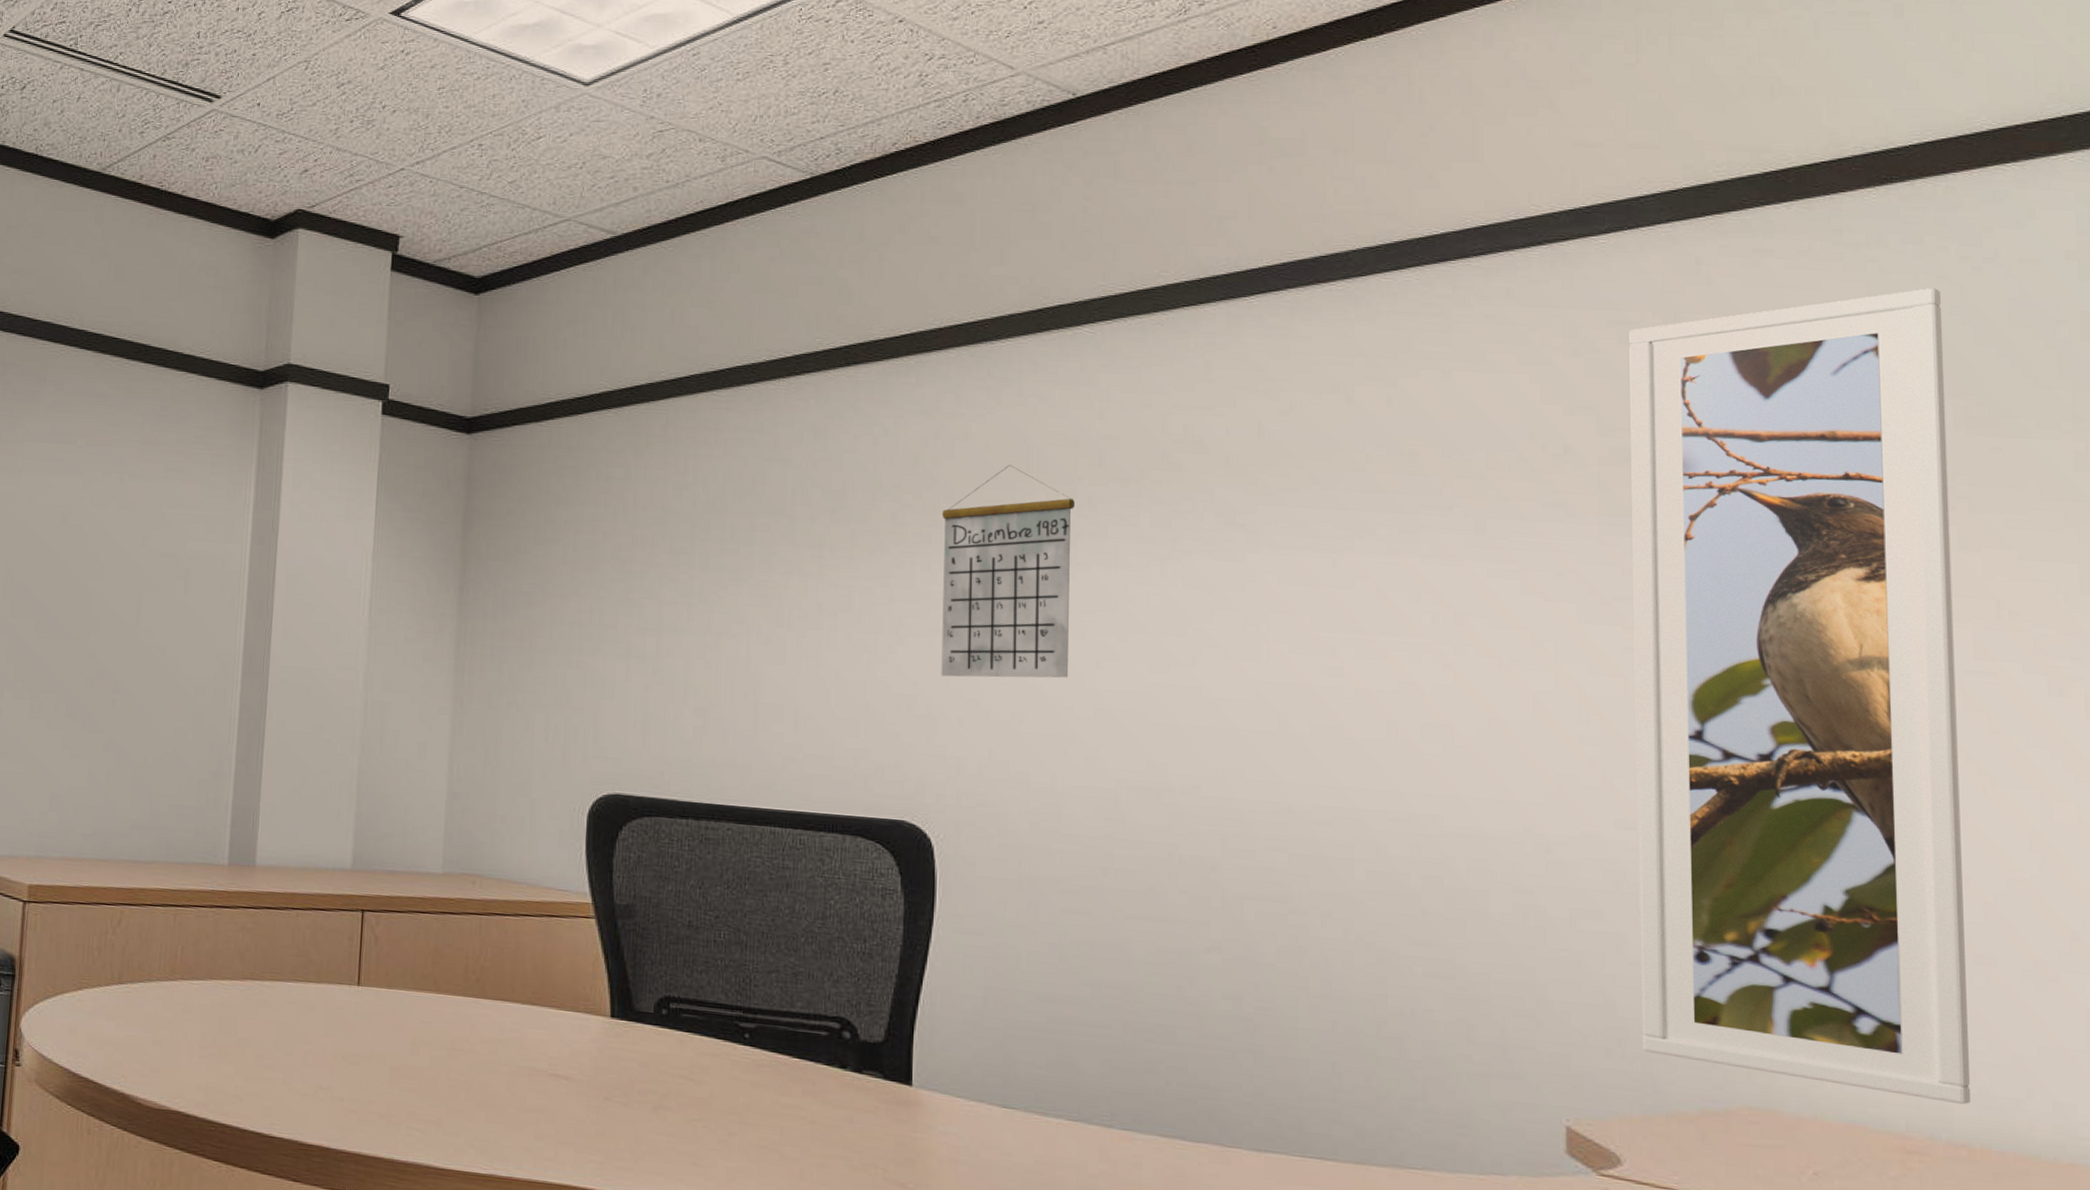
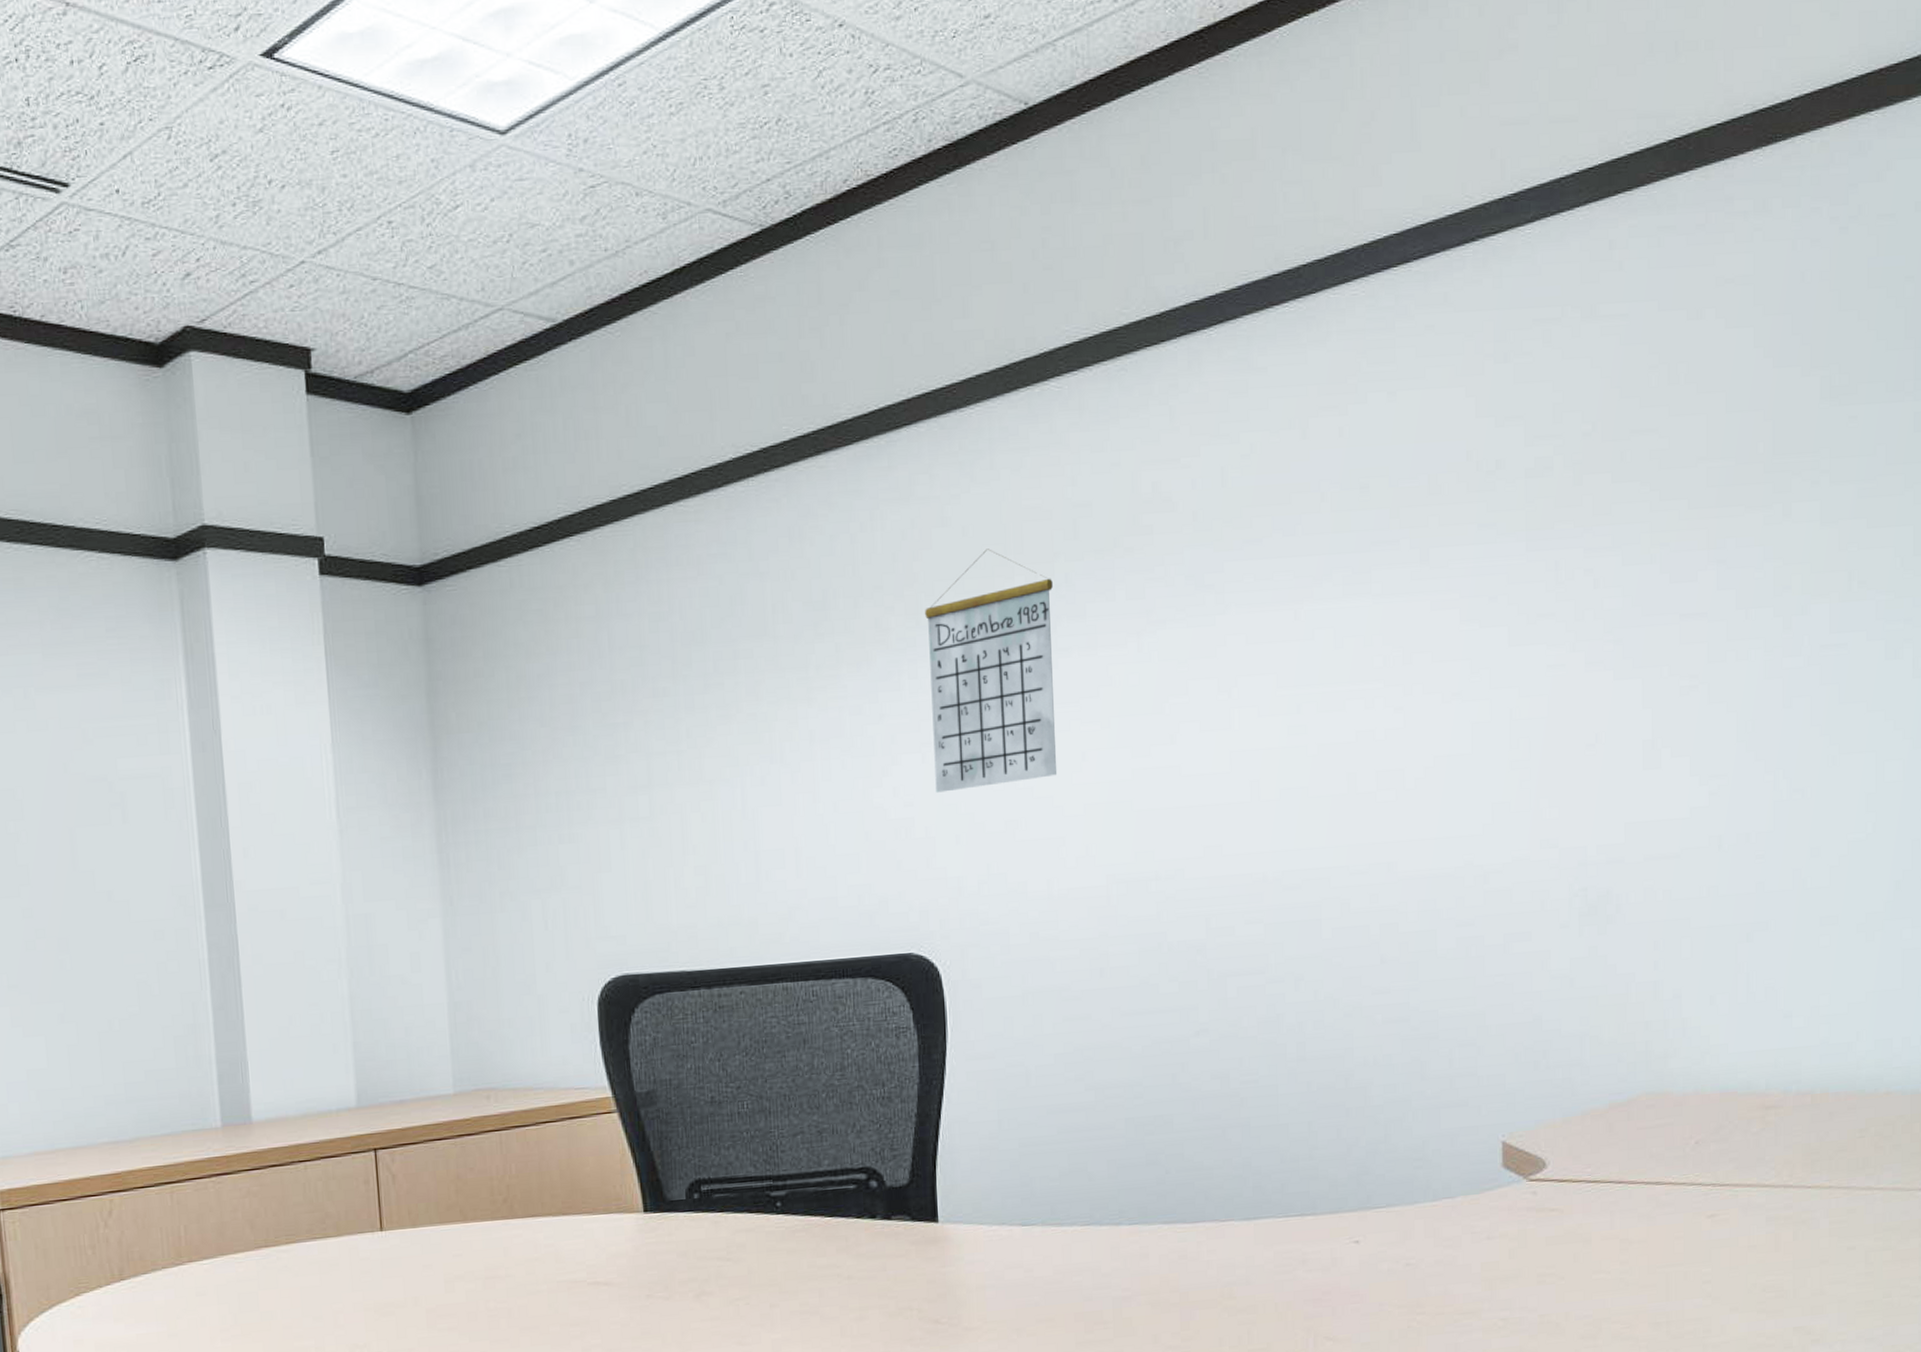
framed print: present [1629,288,1972,1105] -> none [1552,254,1815,1059]

